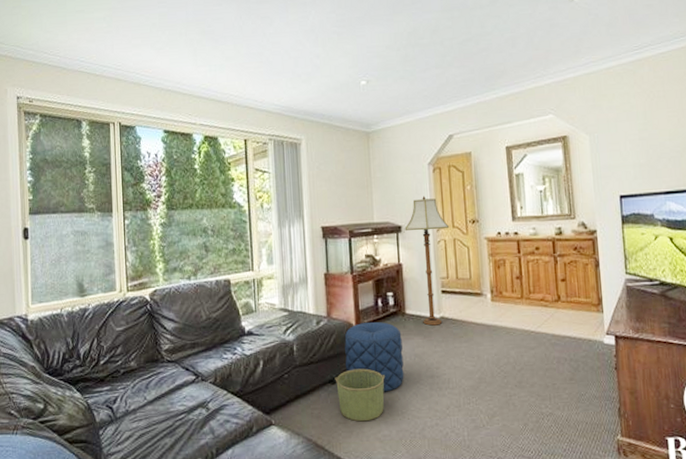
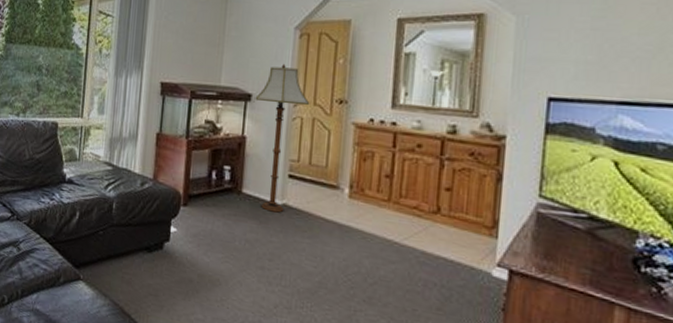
basket: present [334,368,386,422] -> none [152,240,209,300]
pouf: present [344,322,404,392] -> none [165,193,234,274]

